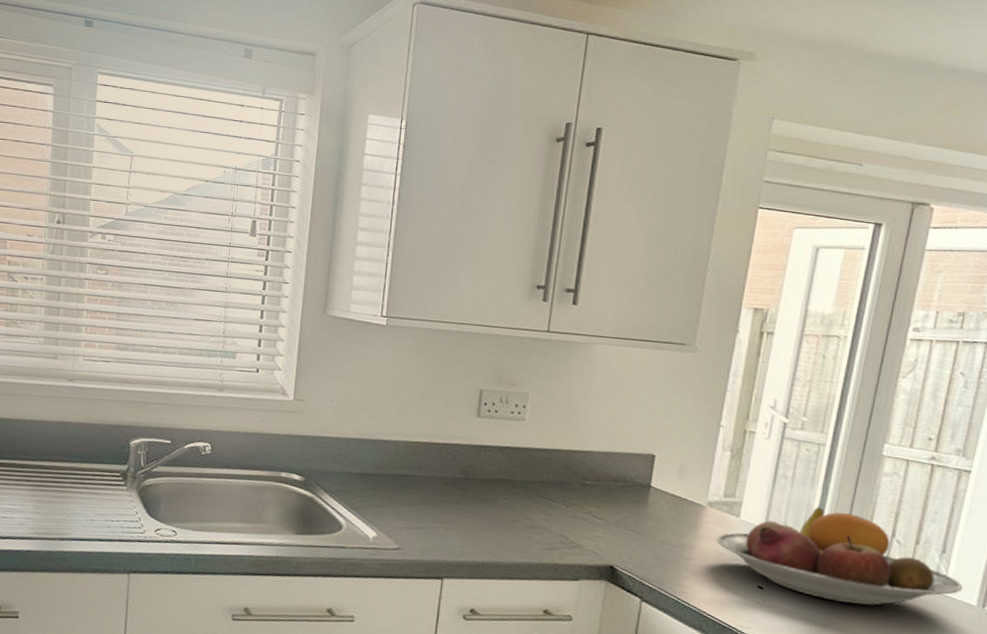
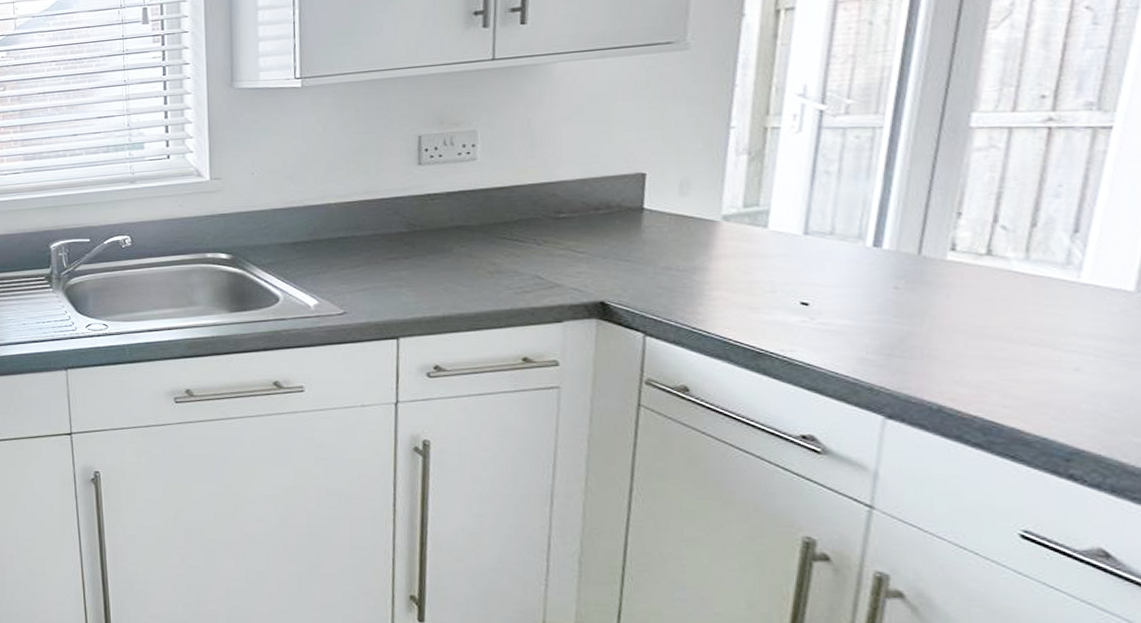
fruit bowl: present [716,507,963,606] -> none [738,201,1111,309]

